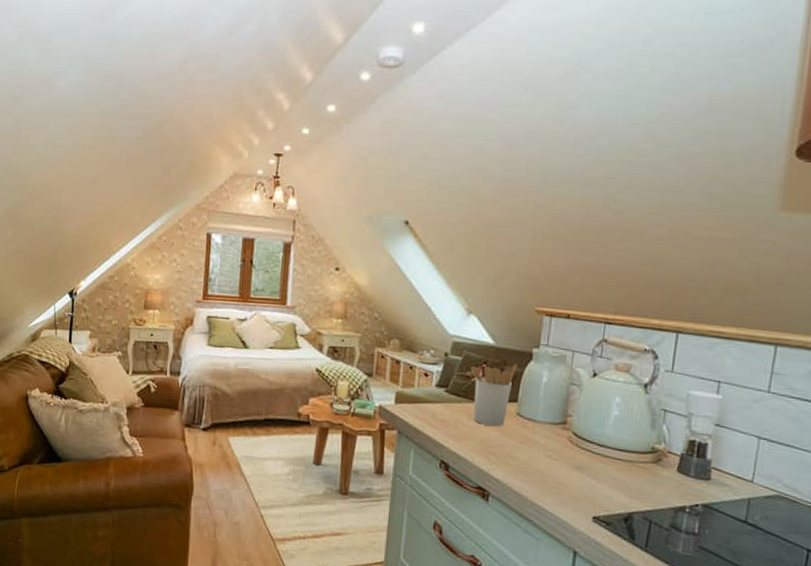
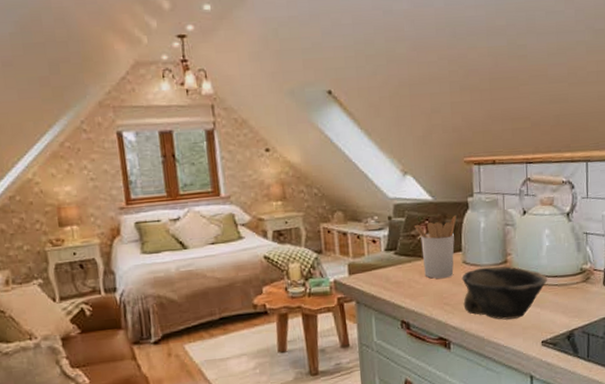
bowl: none [510,423,611,486] -> present [461,266,548,320]

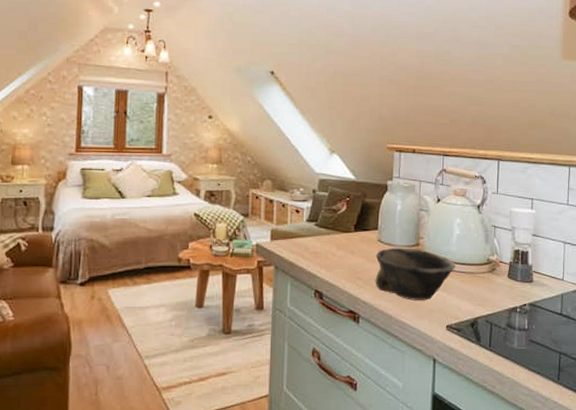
utensil holder: present [414,215,457,279] -> none [335,196,376,254]

